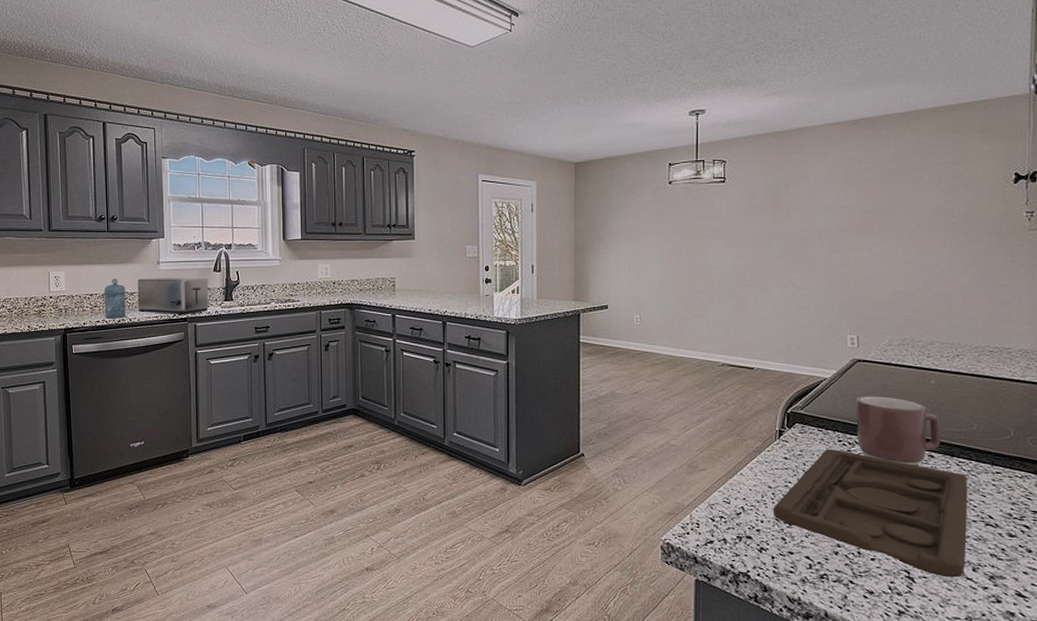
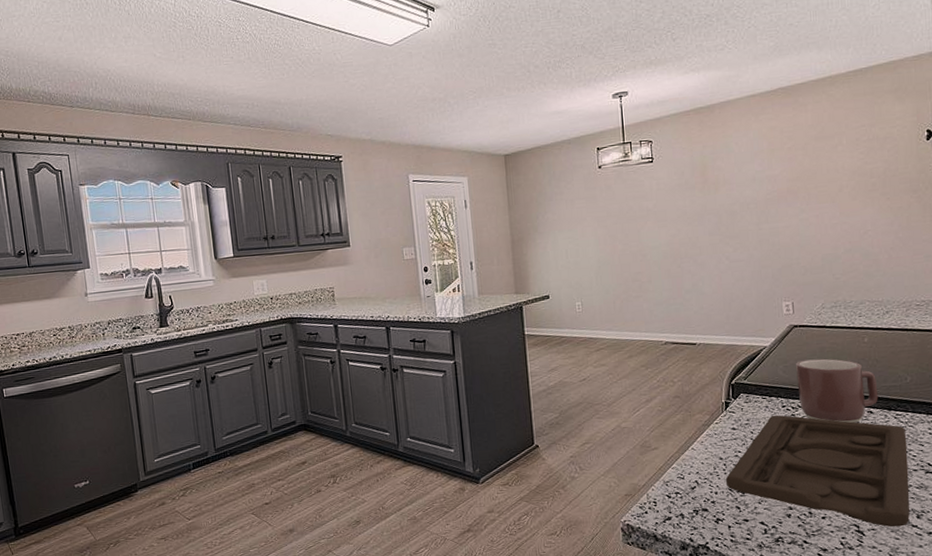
canister: present [104,278,127,319] -> none [31,314,57,358]
toaster: present [137,277,209,315] -> none [65,305,144,348]

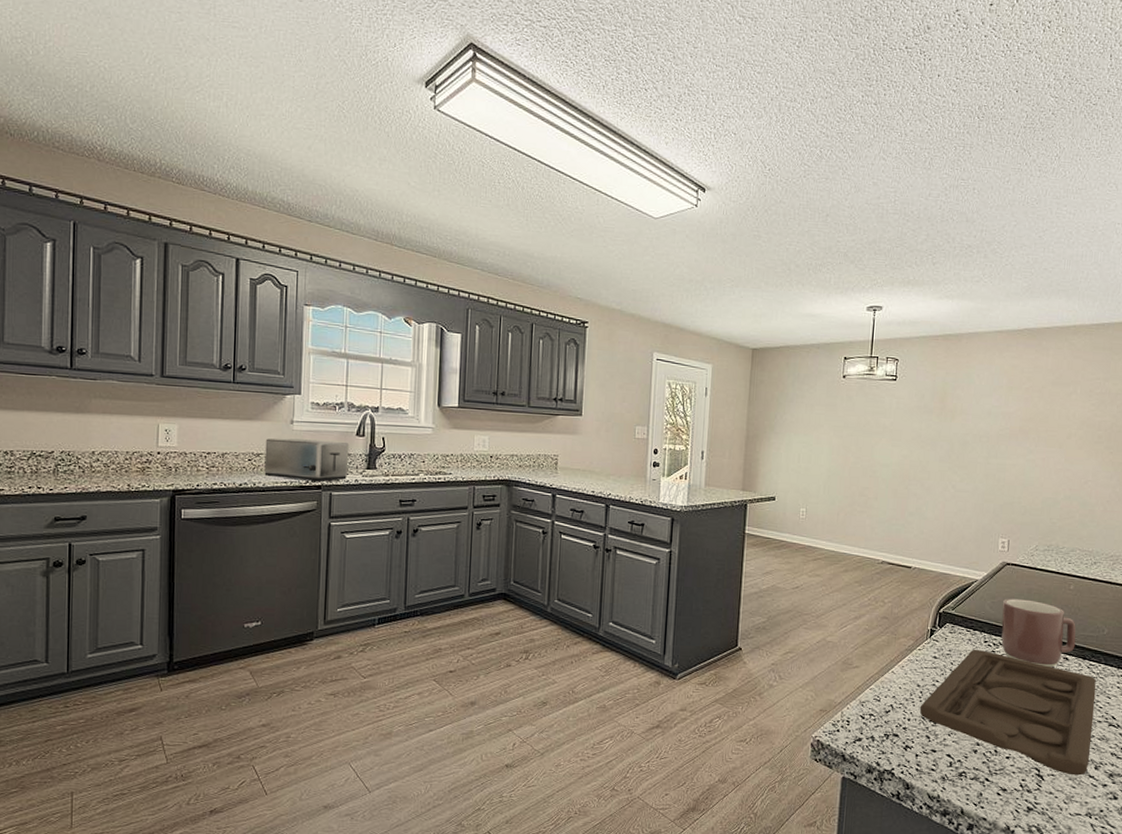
toaster: none [65,305,144,348] -> present [264,438,349,482]

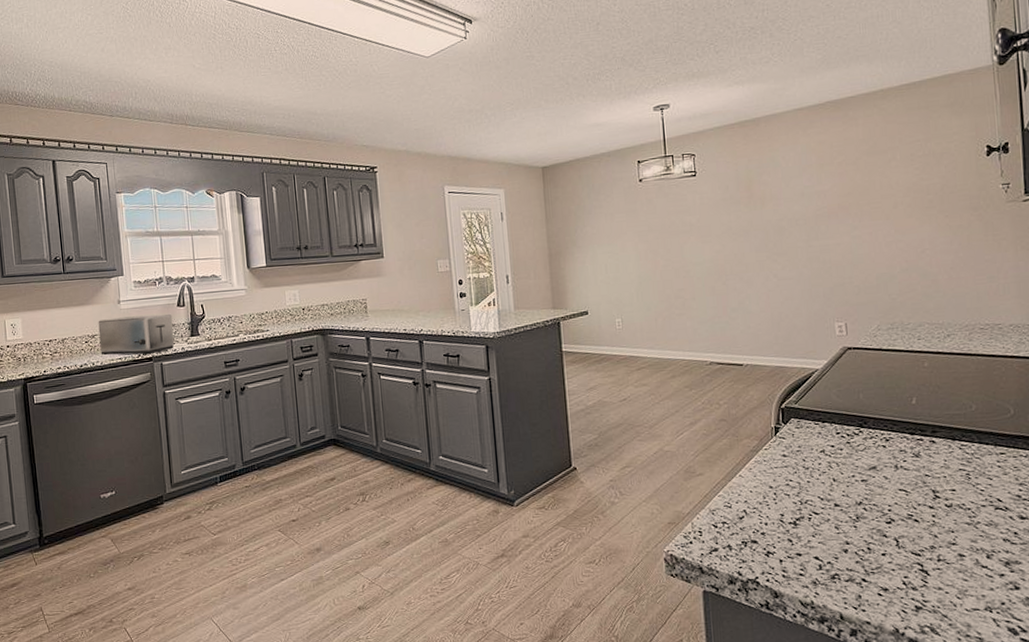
decorative tray: present [919,649,1096,776] -> none [776,442,979,567]
mug: present [1001,598,1076,668] -> none [849,383,941,454]

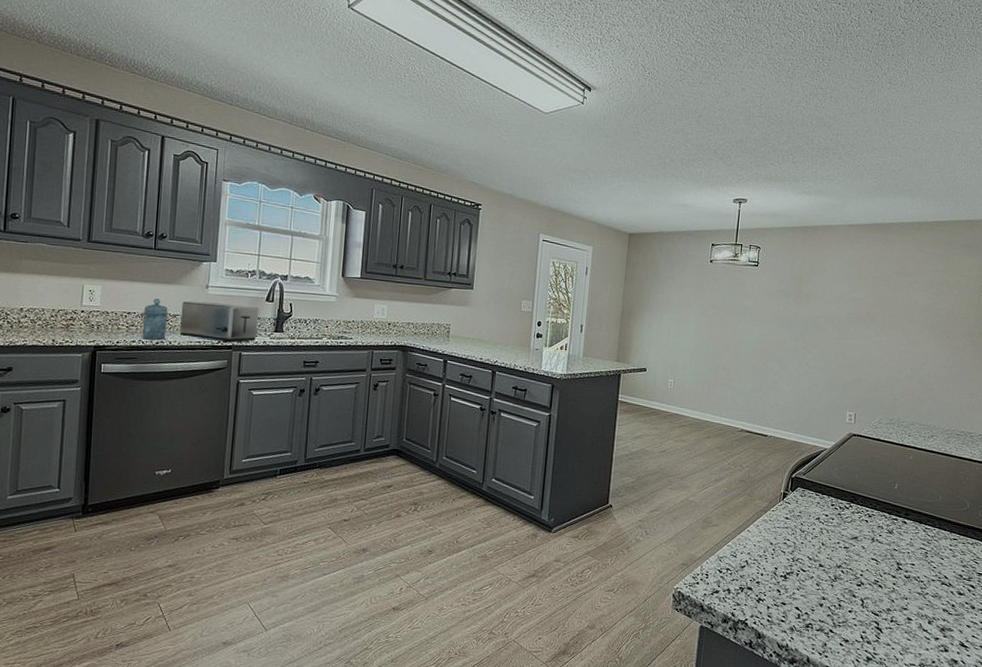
canister: none [63,321,88,365] -> present [141,298,169,340]

